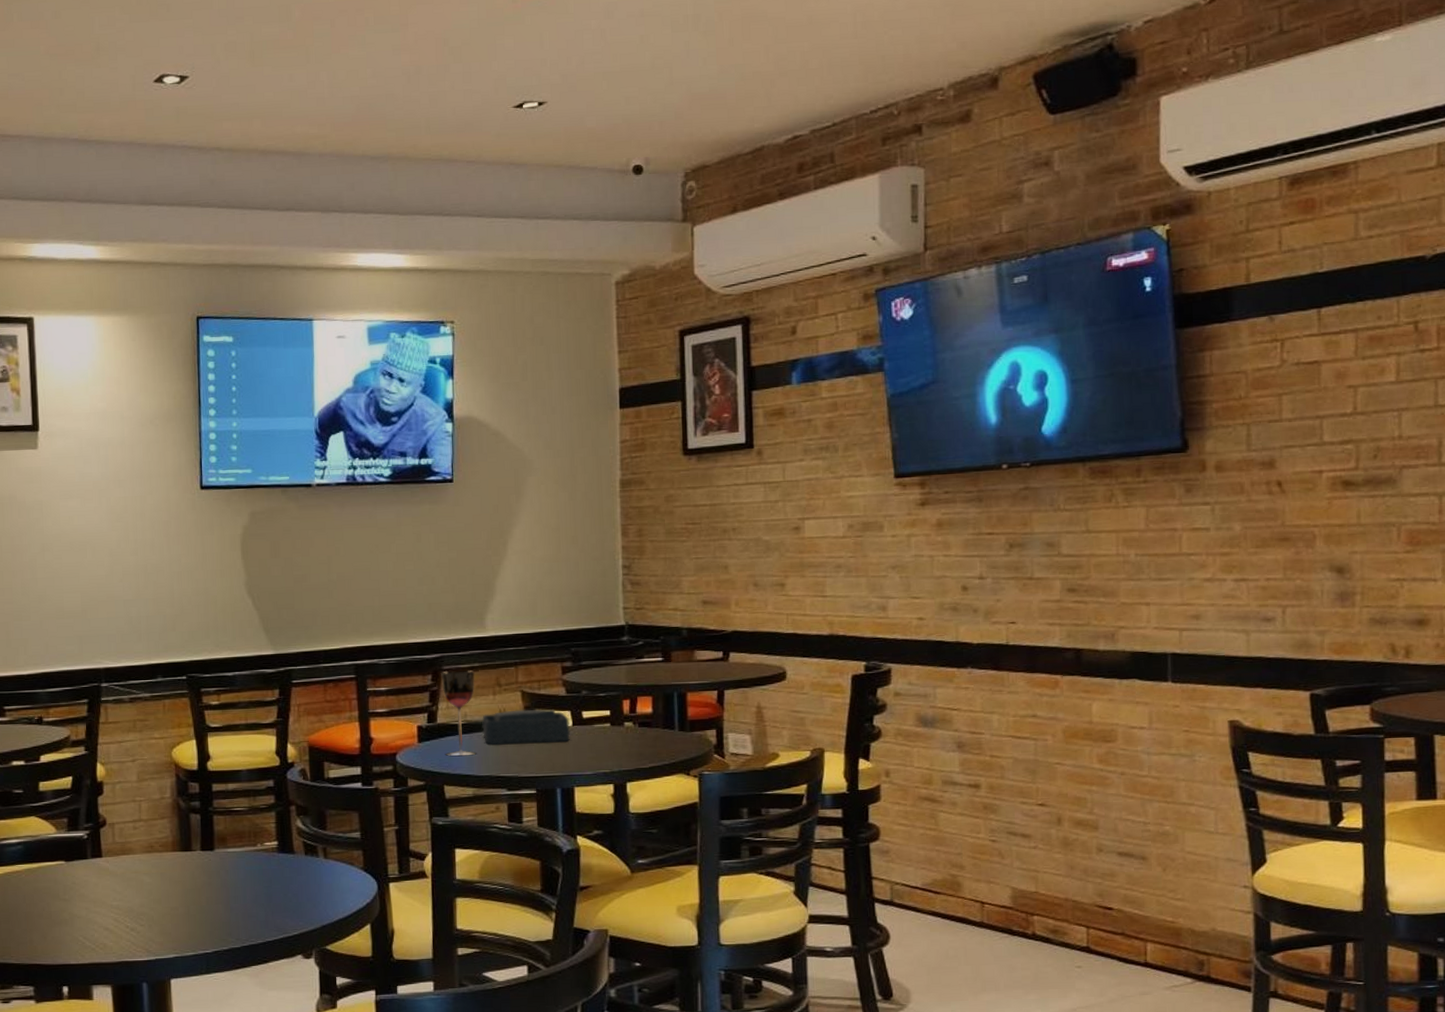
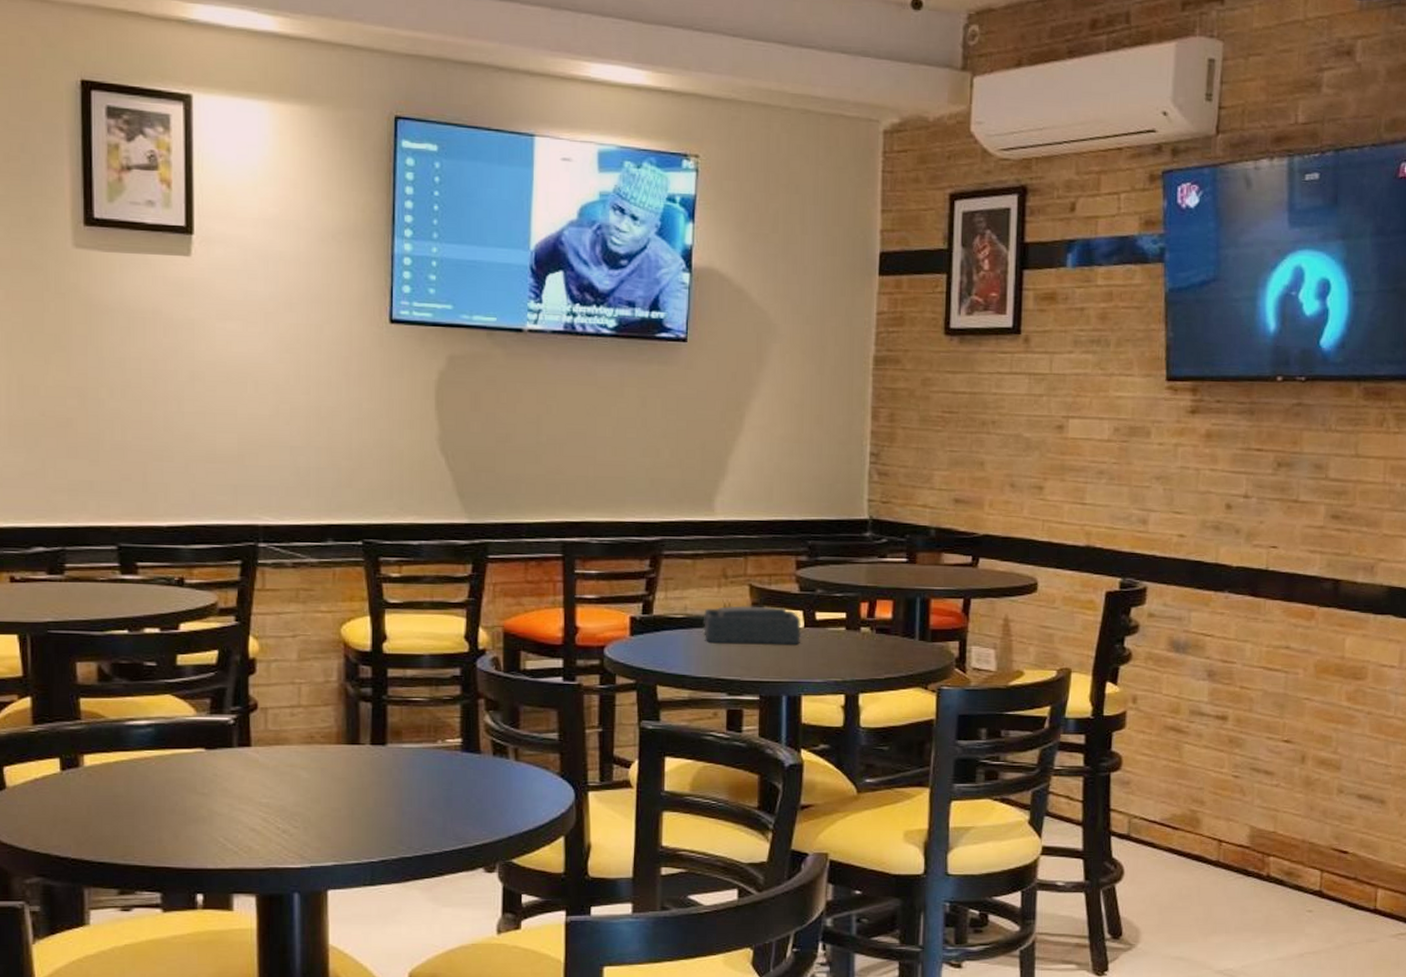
wineglass: present [441,670,477,756] -> none [660,557,699,654]

